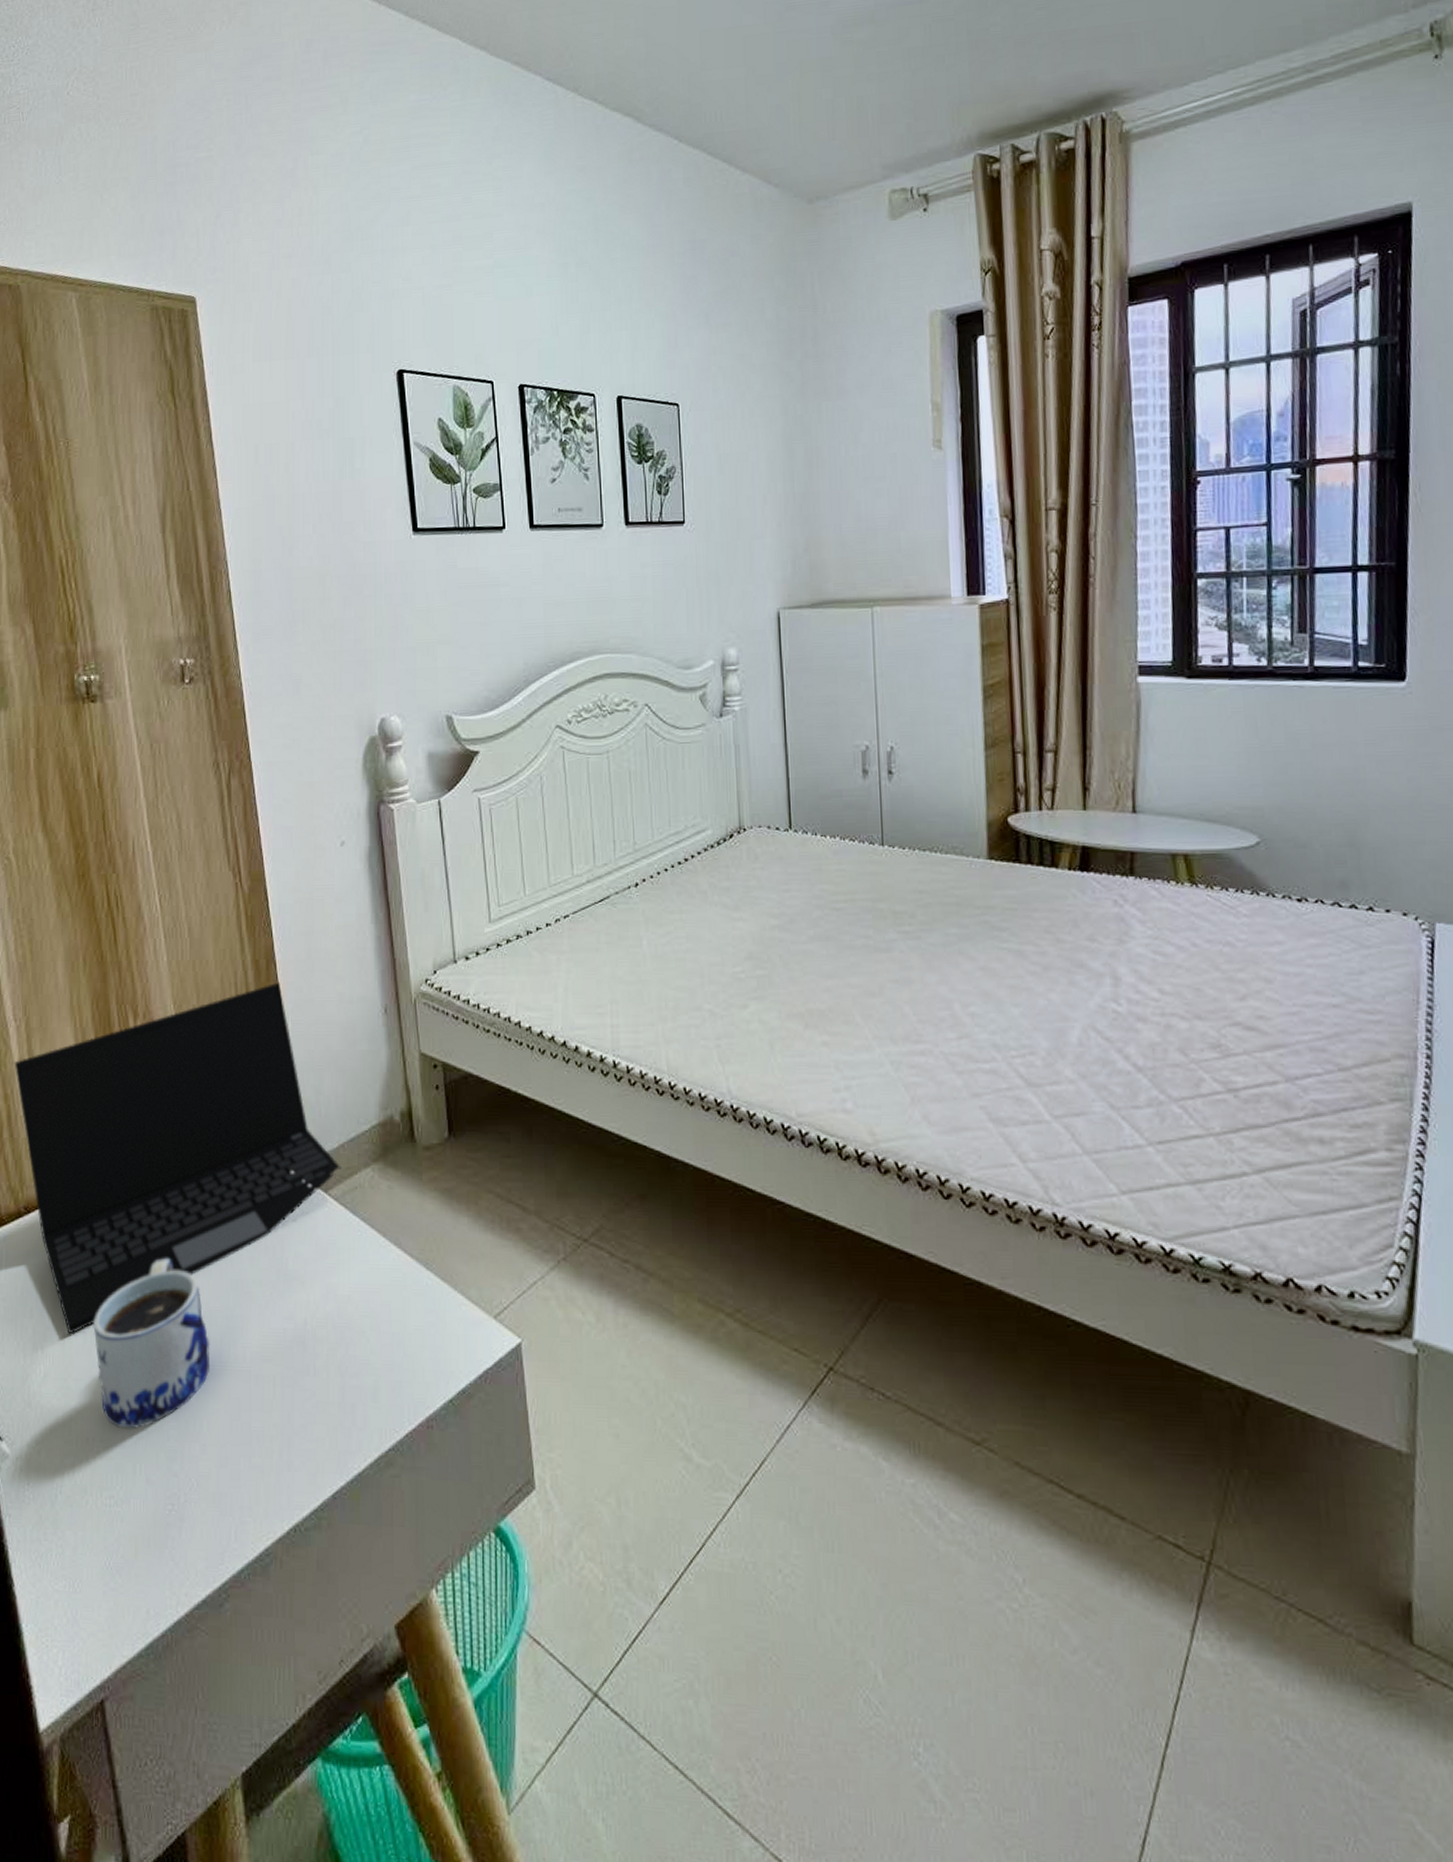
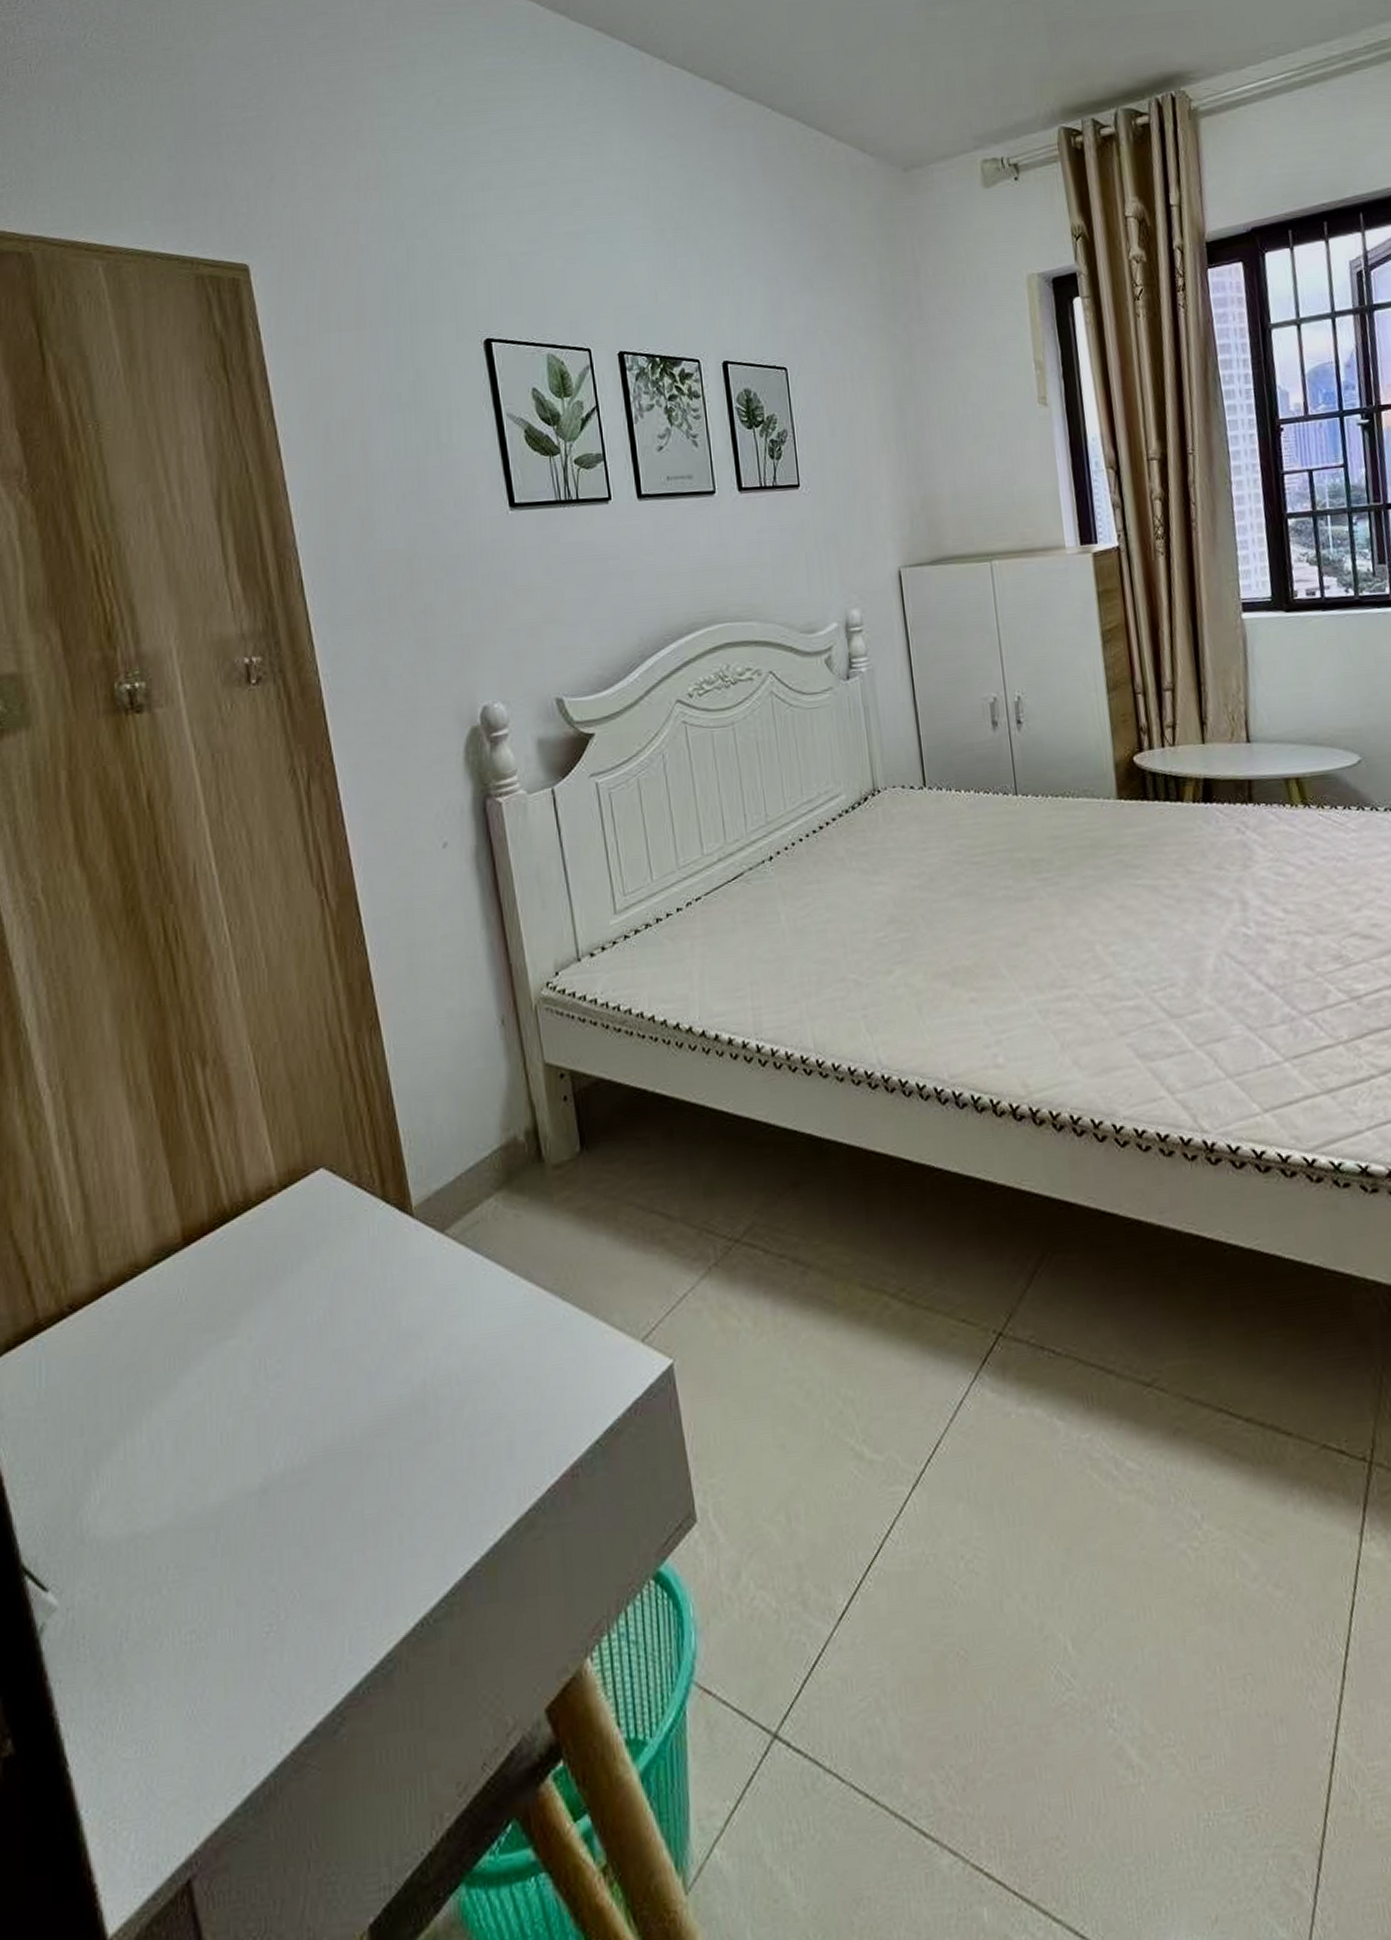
laptop: present [14,982,342,1333] -> none [50,1004,460,1446]
mug: present [93,1258,211,1429] -> none [162,1337,312,1547]

